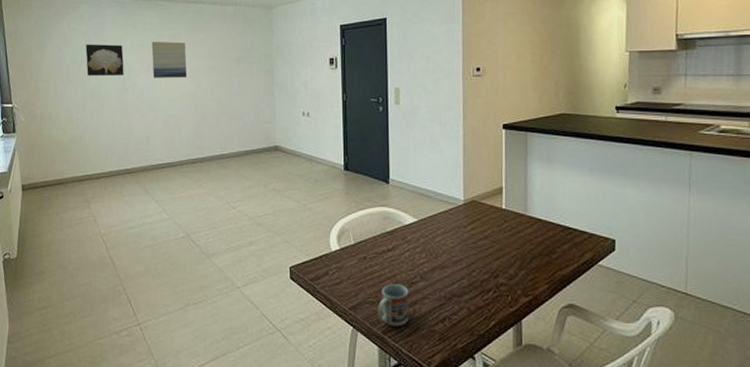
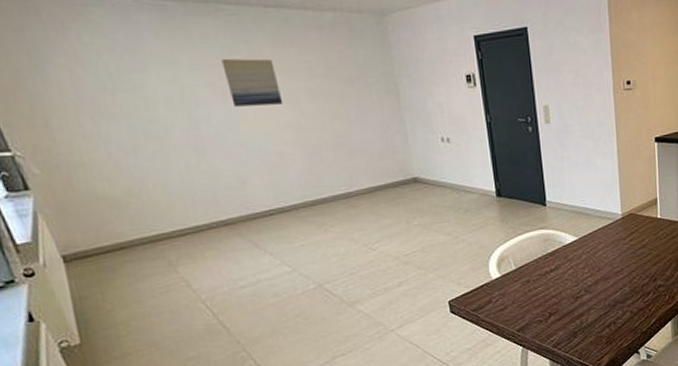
wall art: present [85,44,124,76] -> none [116,63,188,107]
cup: present [378,284,409,327] -> none [546,300,577,340]

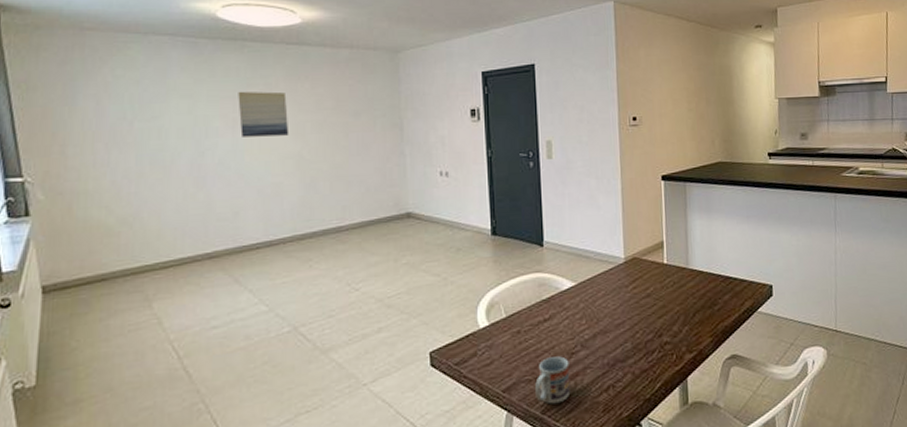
cup: none [546,300,577,340] -> present [535,356,571,405]

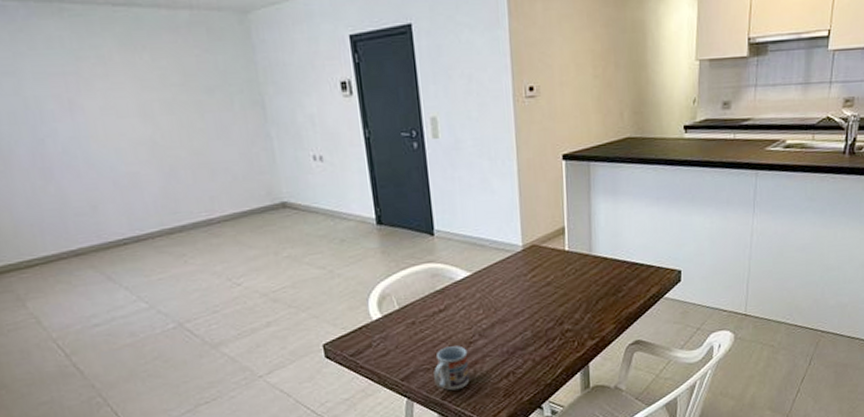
wall art: present [238,91,290,137] -> none [67,65,137,121]

